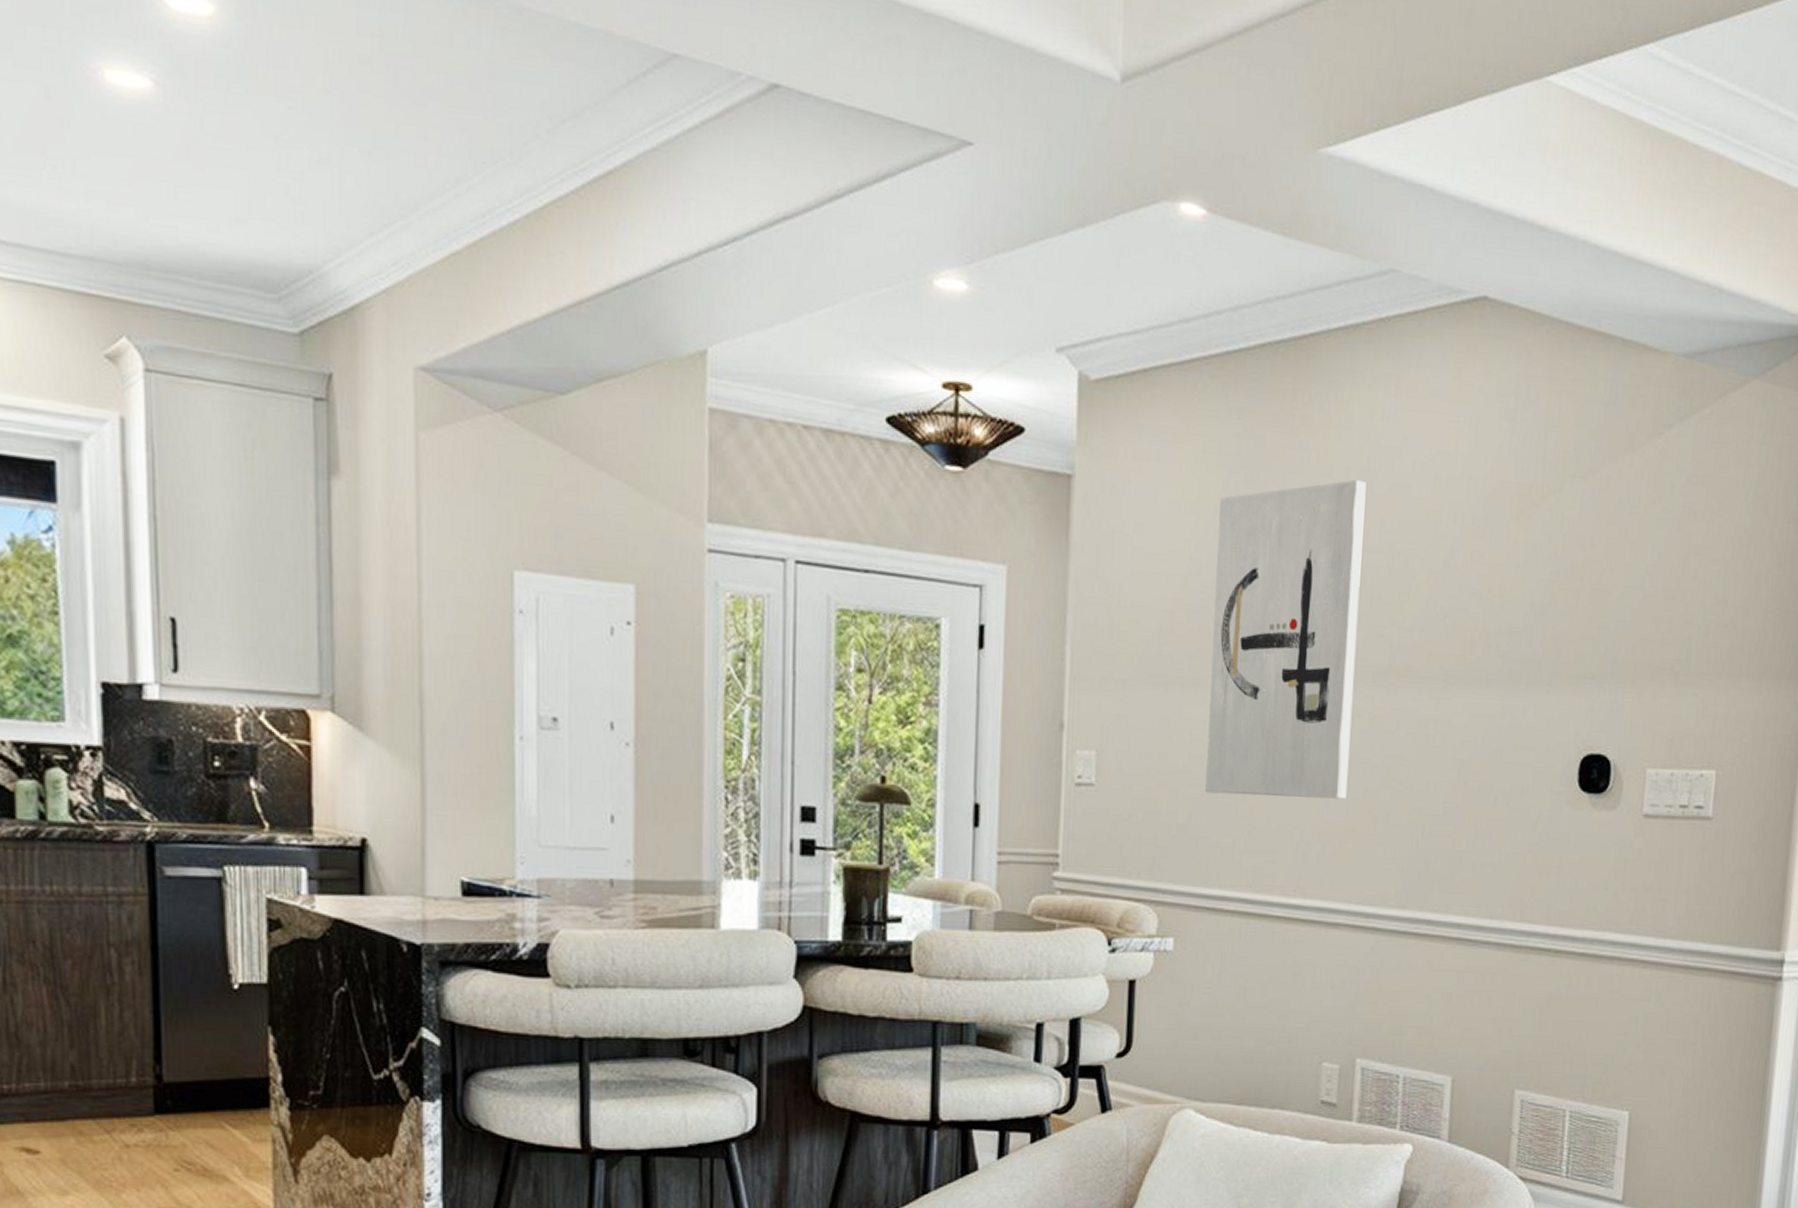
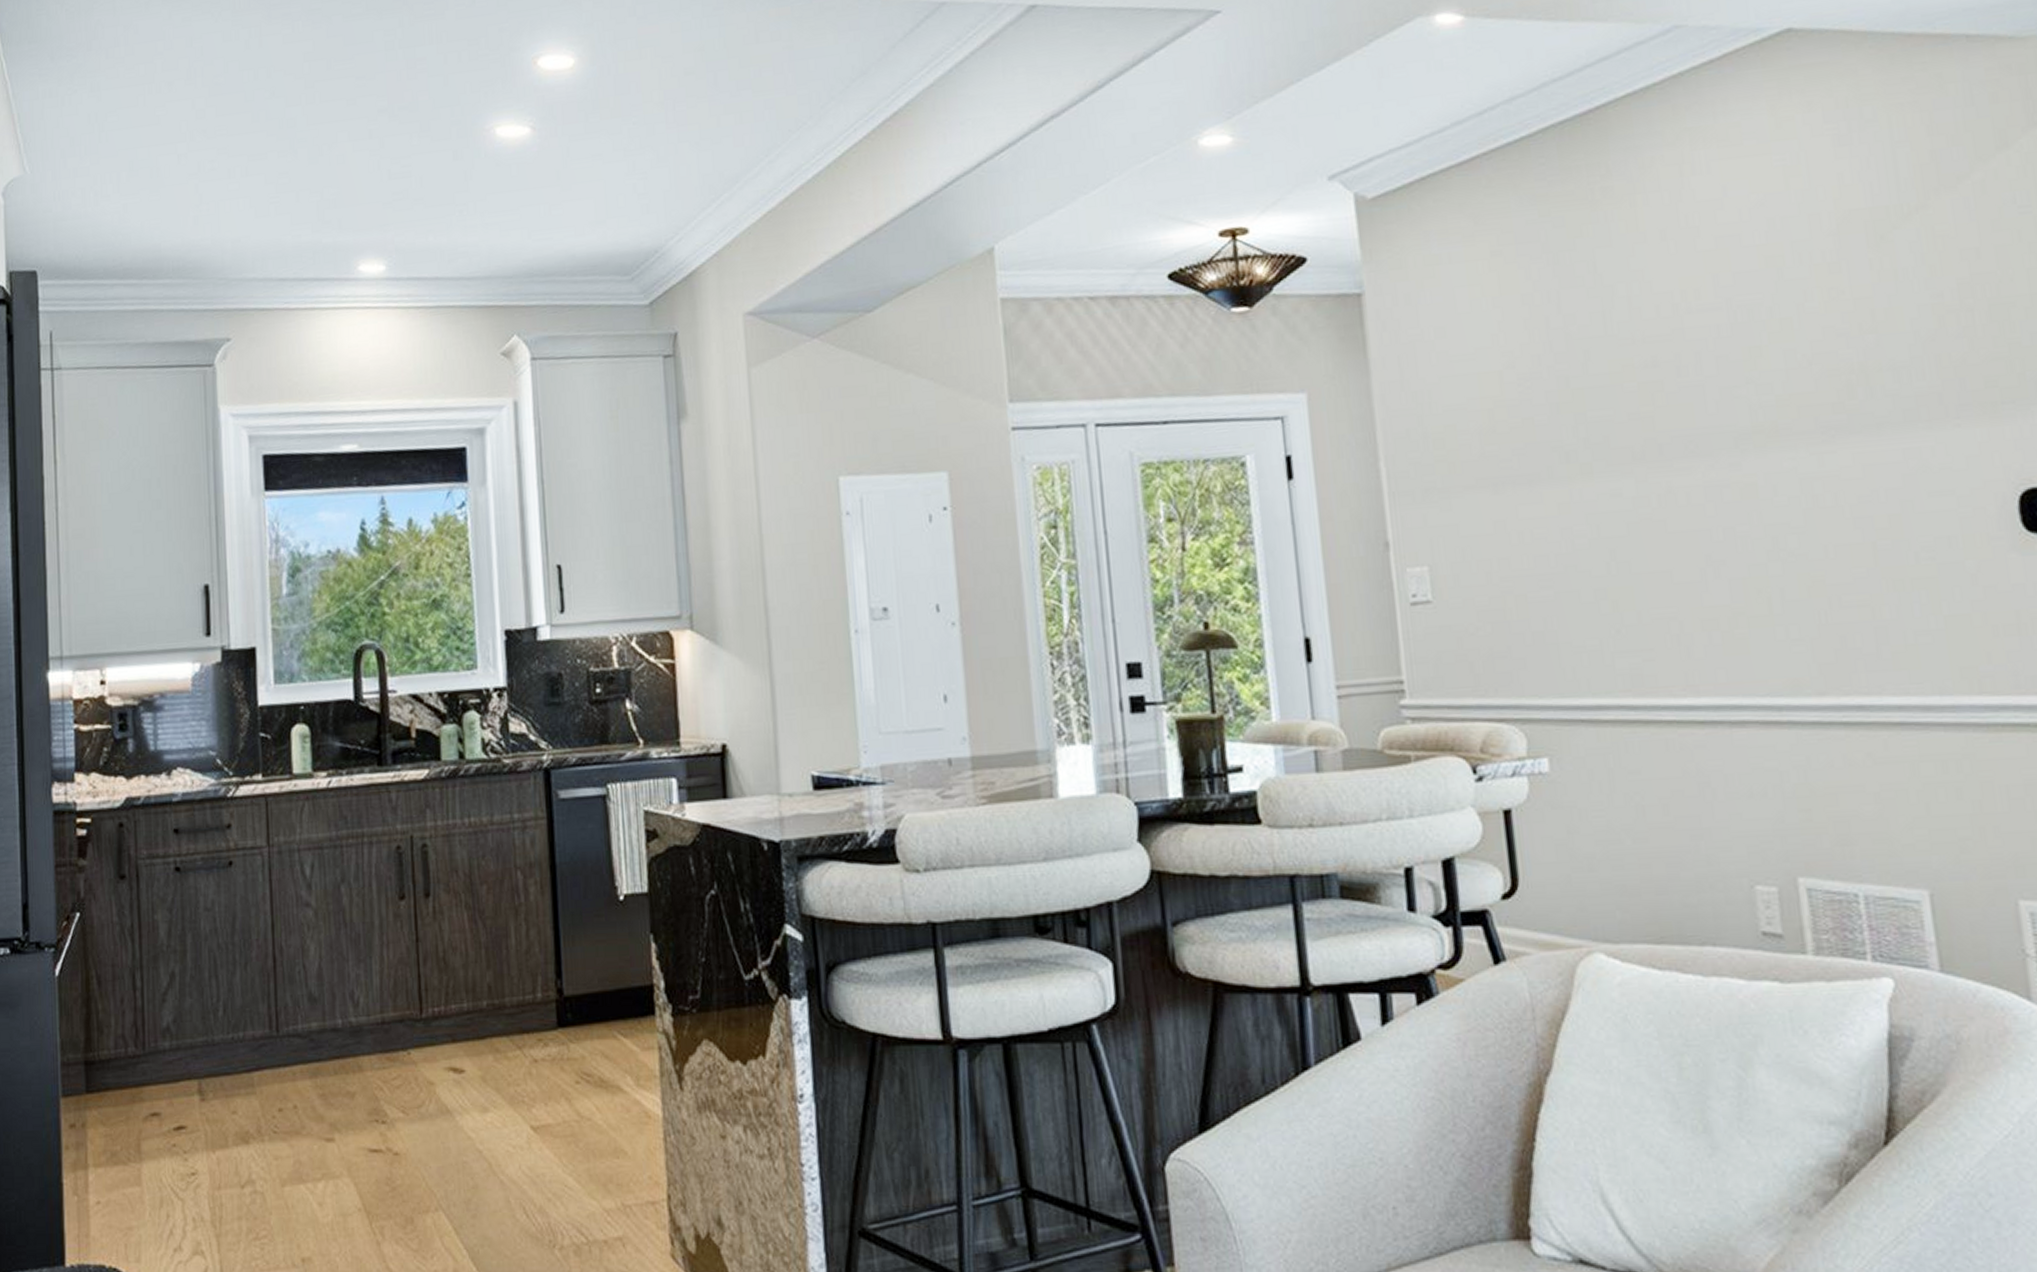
wall art: present [1205,479,1366,799] -> none [1525,240,1728,594]

